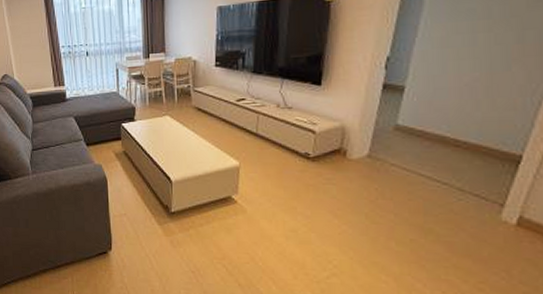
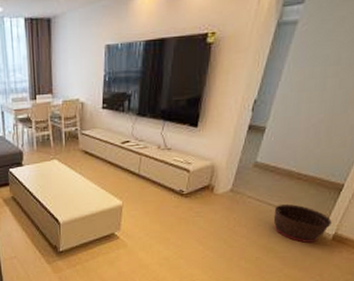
basket: none [427,175,512,226] -> present [273,203,332,243]

